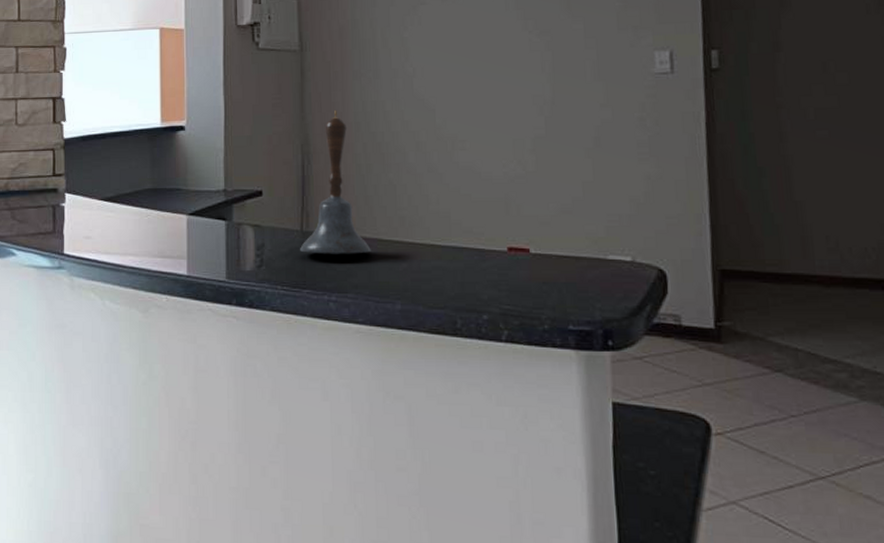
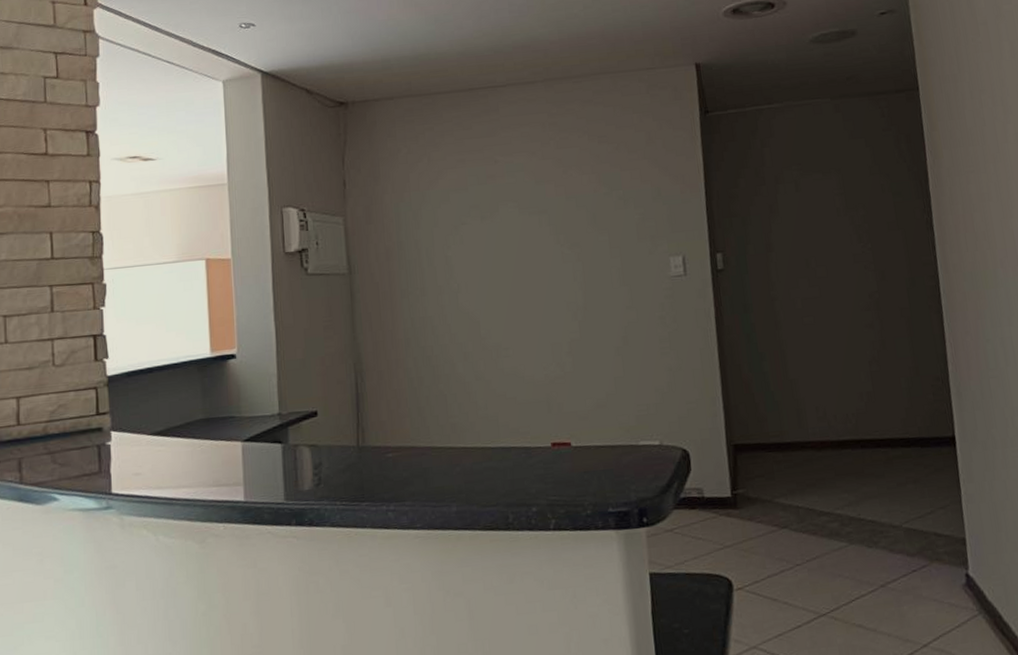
hand bell: present [300,111,371,256] -> none [357,329,426,467]

